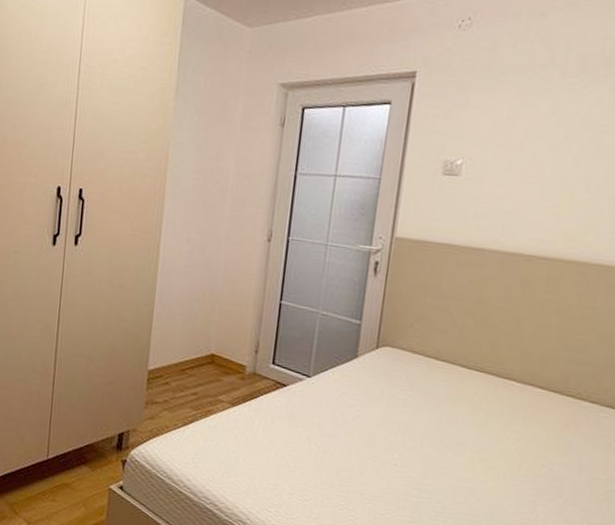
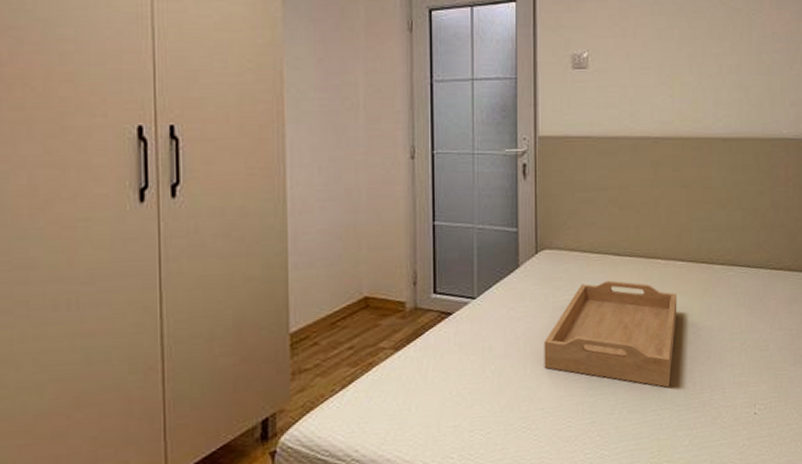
serving tray: none [369,387,531,513] -> present [544,280,677,388]

